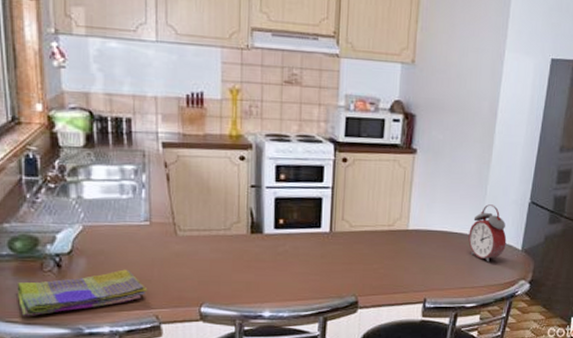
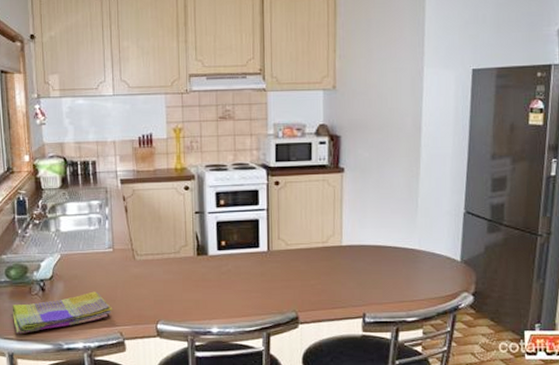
alarm clock: present [468,204,507,263] -> none [403,217,444,275]

